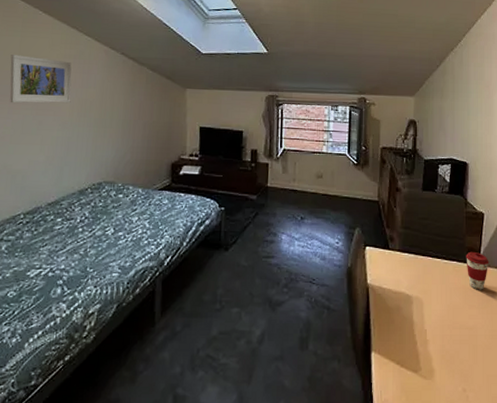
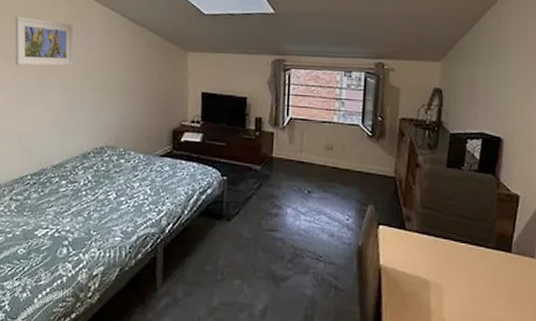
coffee cup: present [466,251,489,290] -> none [495,237,523,280]

